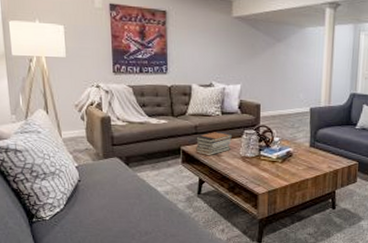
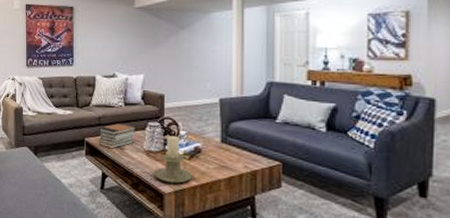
candle holder: none [249,142,285,185] -> present [153,136,193,184]

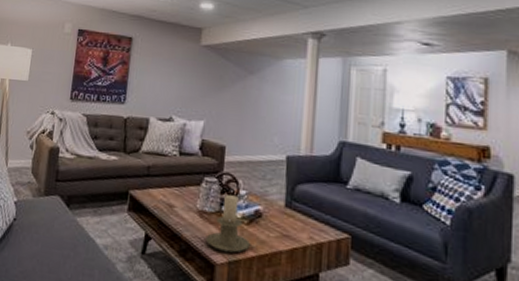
book stack: present [98,122,136,149] -> none [144,174,191,206]

